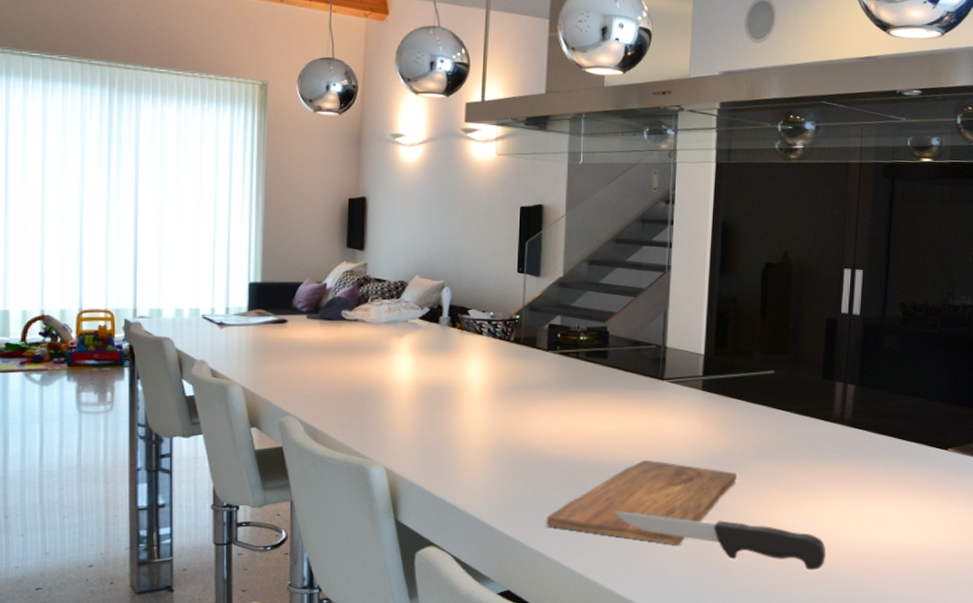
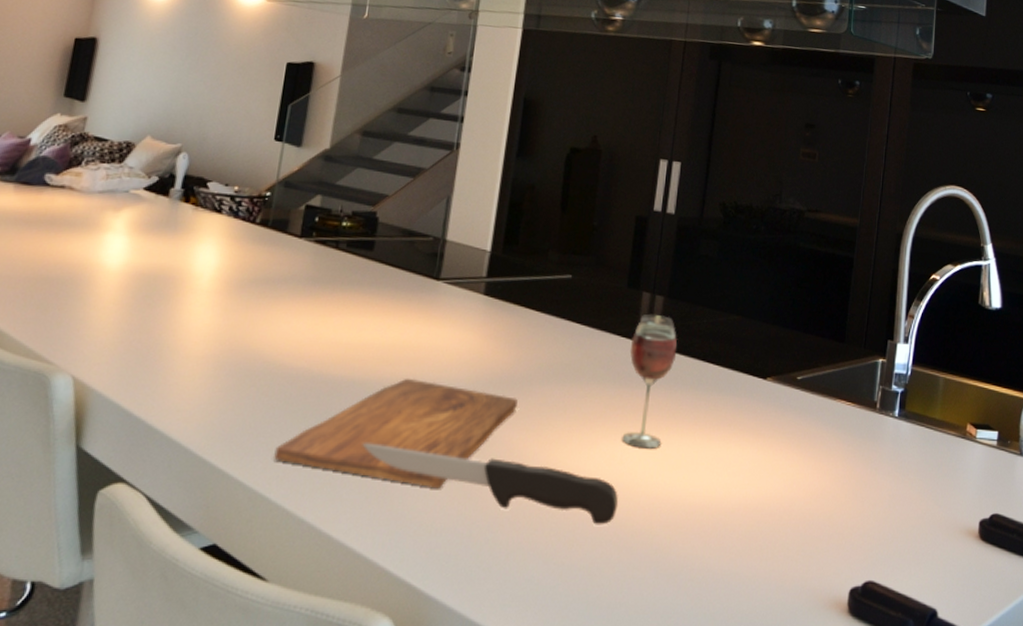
wineglass: none [826,399,869,509] -> present [622,313,678,449]

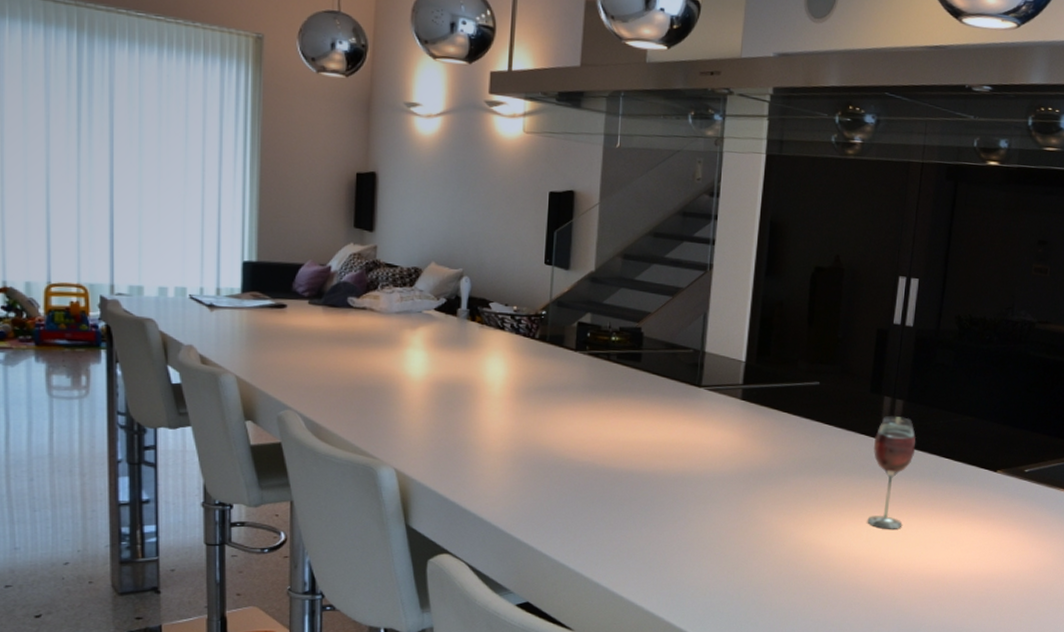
cutting board: present [274,378,518,489] -> none [570,470,775,561]
kitchen knife: present [362,443,619,525] -> none [643,523,866,591]

